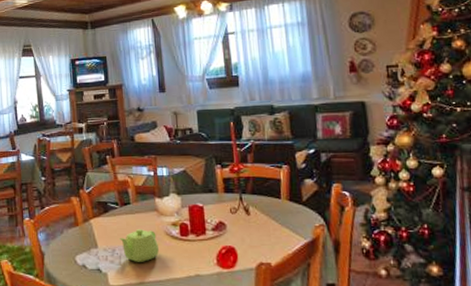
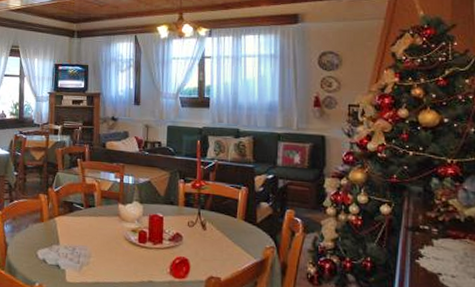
teapot: present [118,228,160,262] -> none [80,231,118,263]

